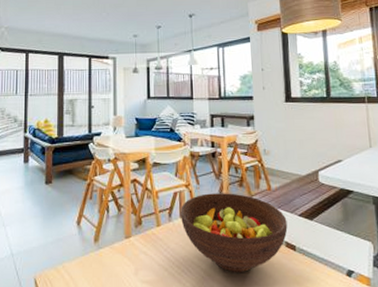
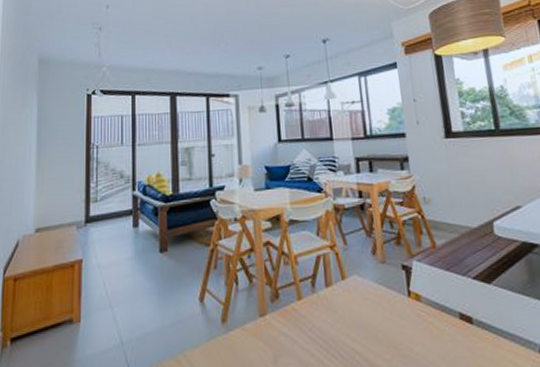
fruit bowl: present [180,193,288,272] -> none [325,253,461,355]

